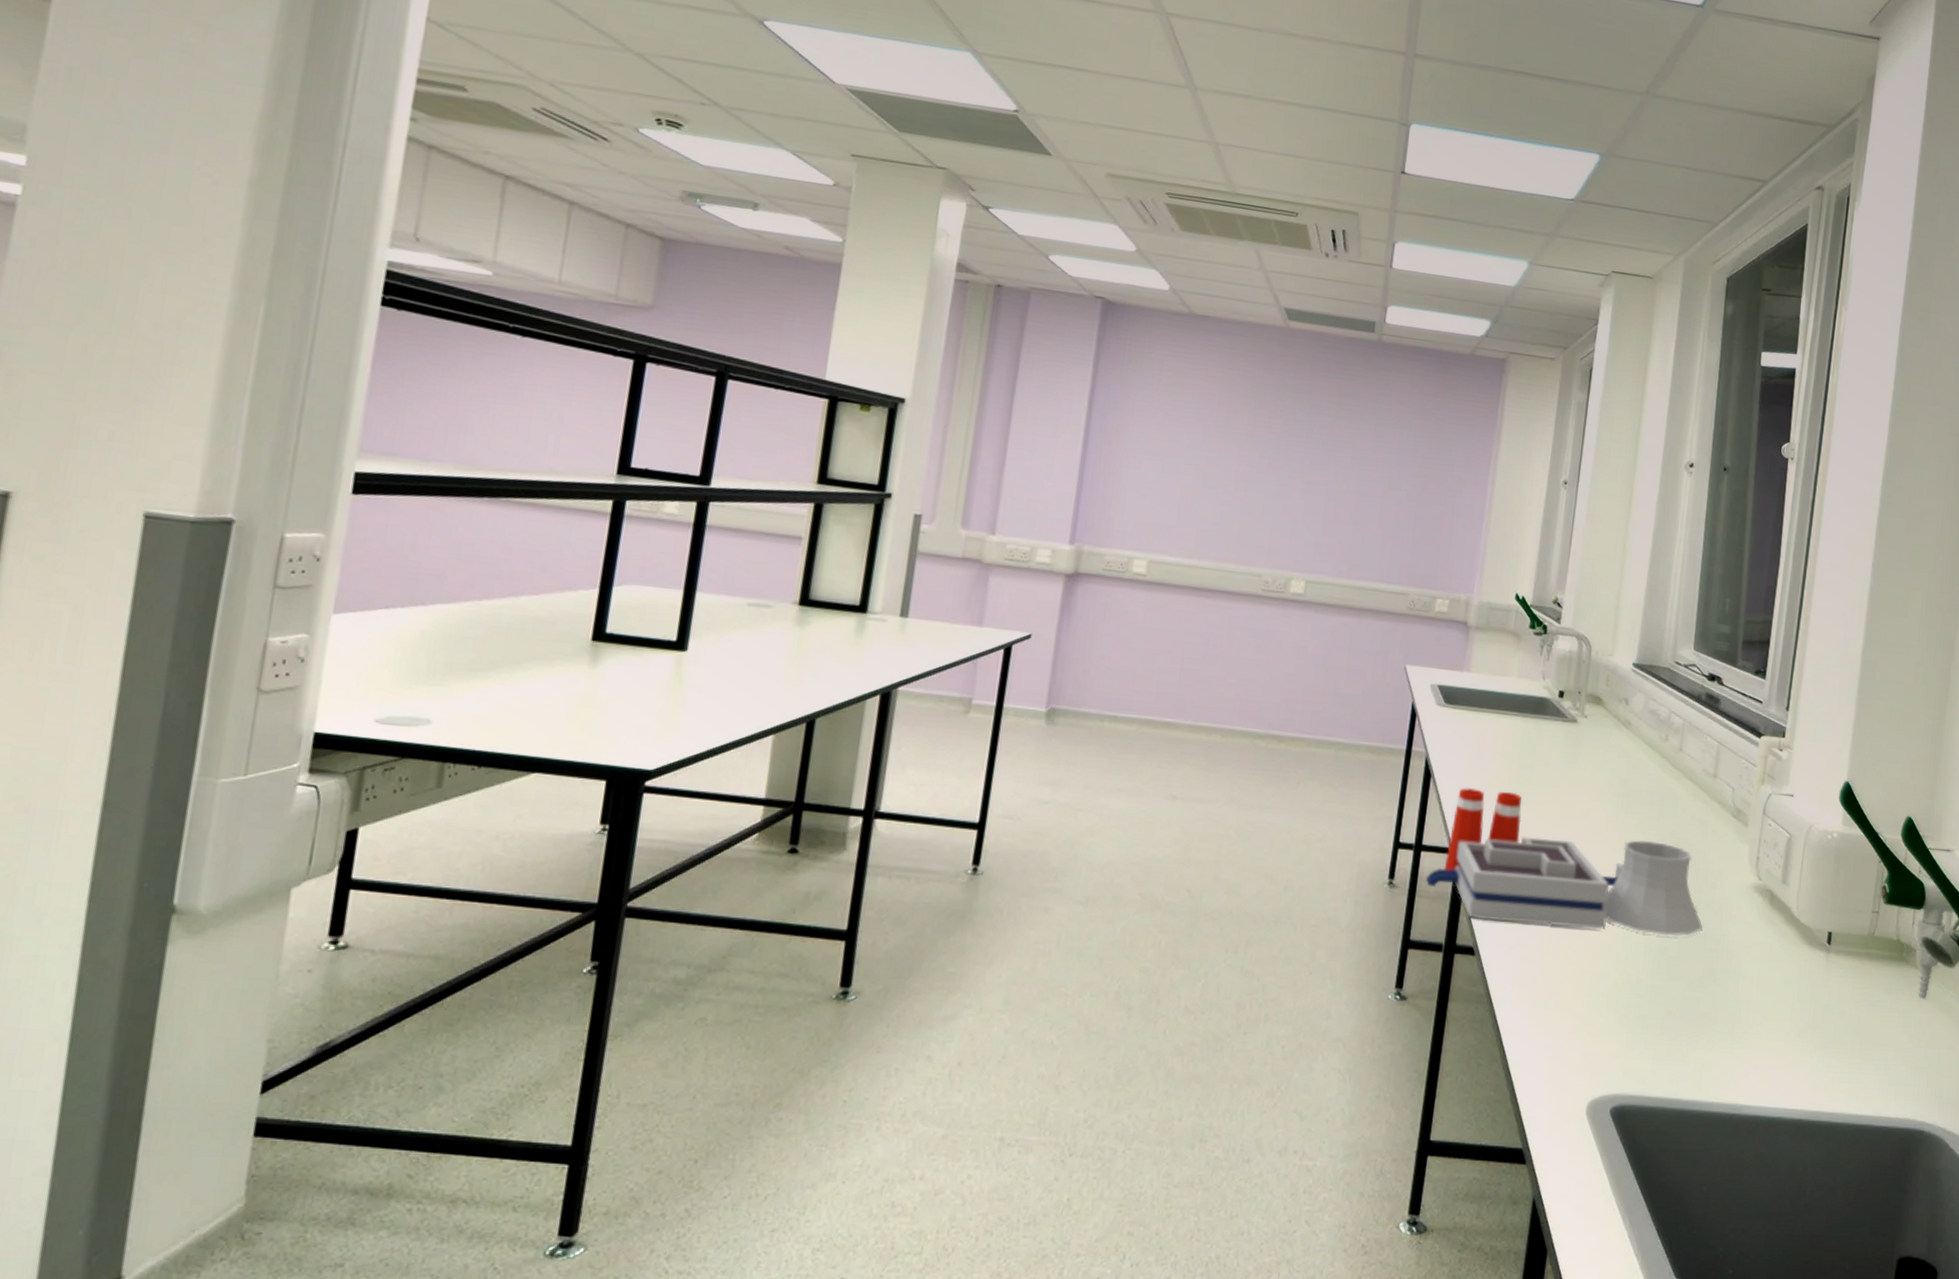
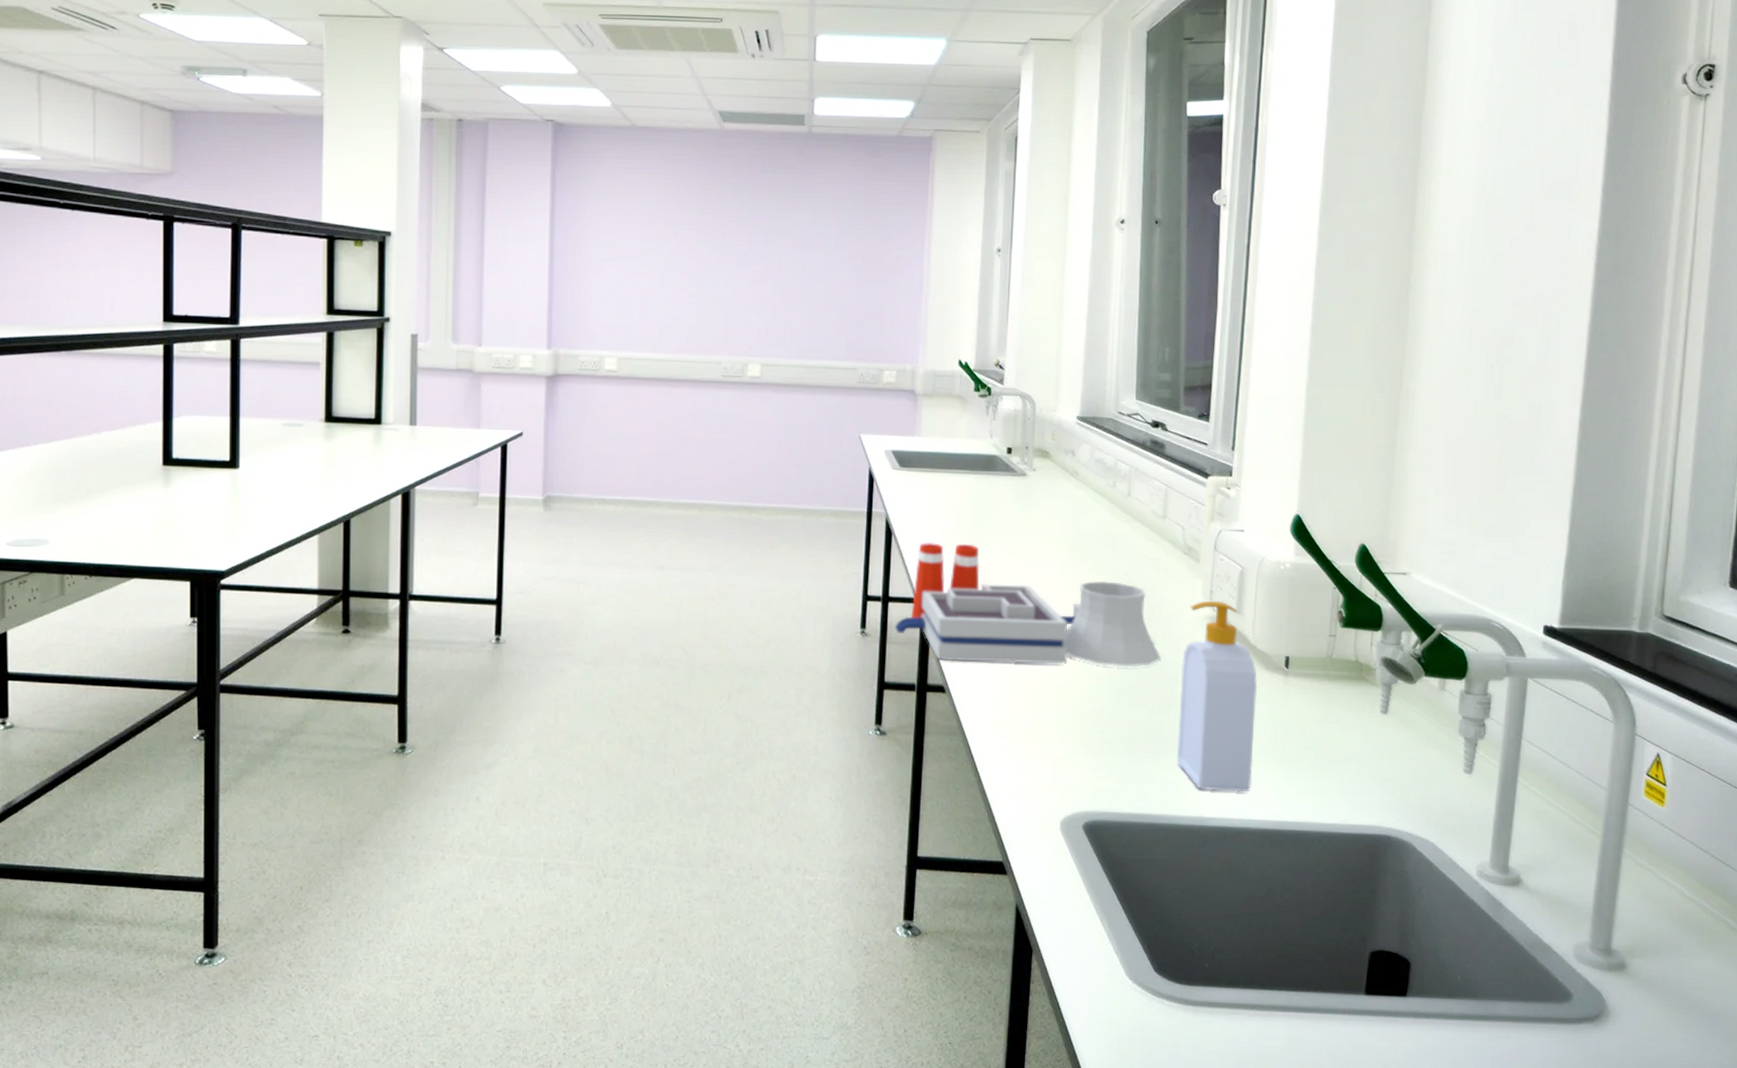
soap bottle: none [1713,867,1799,1078] -> present [1176,600,1258,792]

